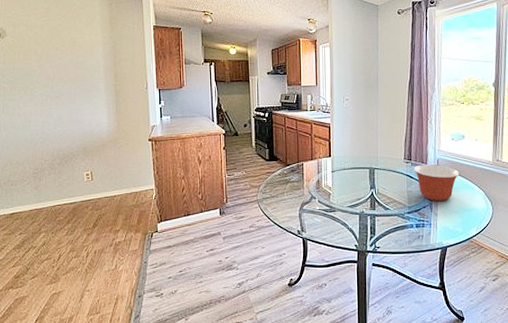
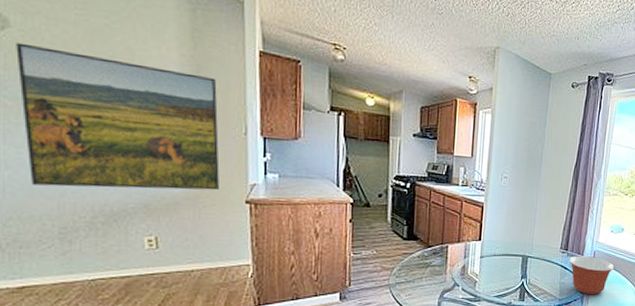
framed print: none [10,45,130,140] -> present [16,42,220,191]

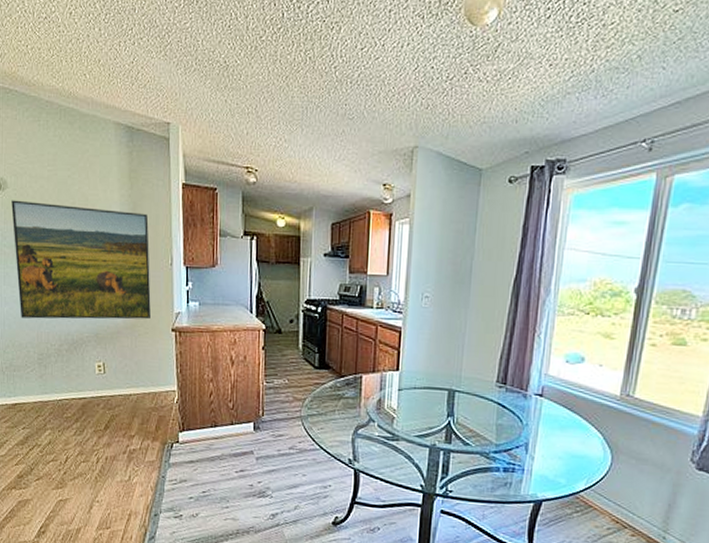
mixing bowl: present [569,256,615,295] -> none [508,391,572,442]

